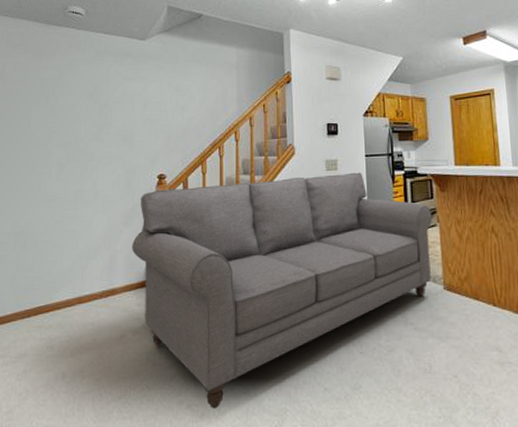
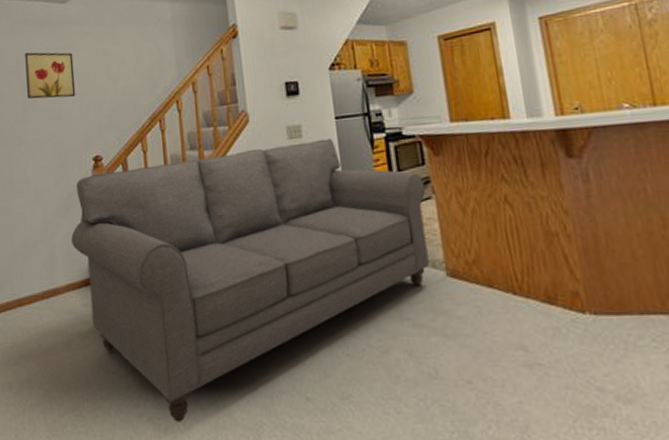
wall art: none [103,80,147,122] -> present [25,52,76,99]

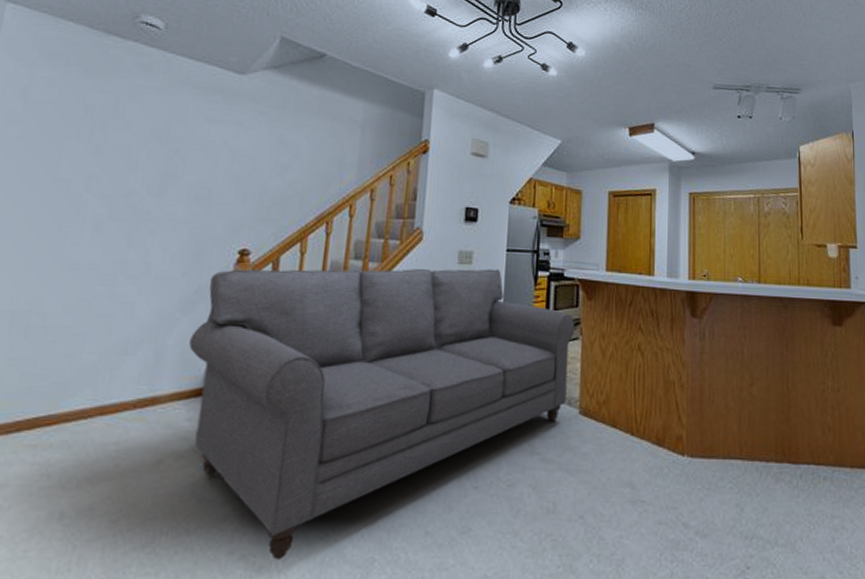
wall art: present [25,52,76,99] -> none [171,118,240,180]

